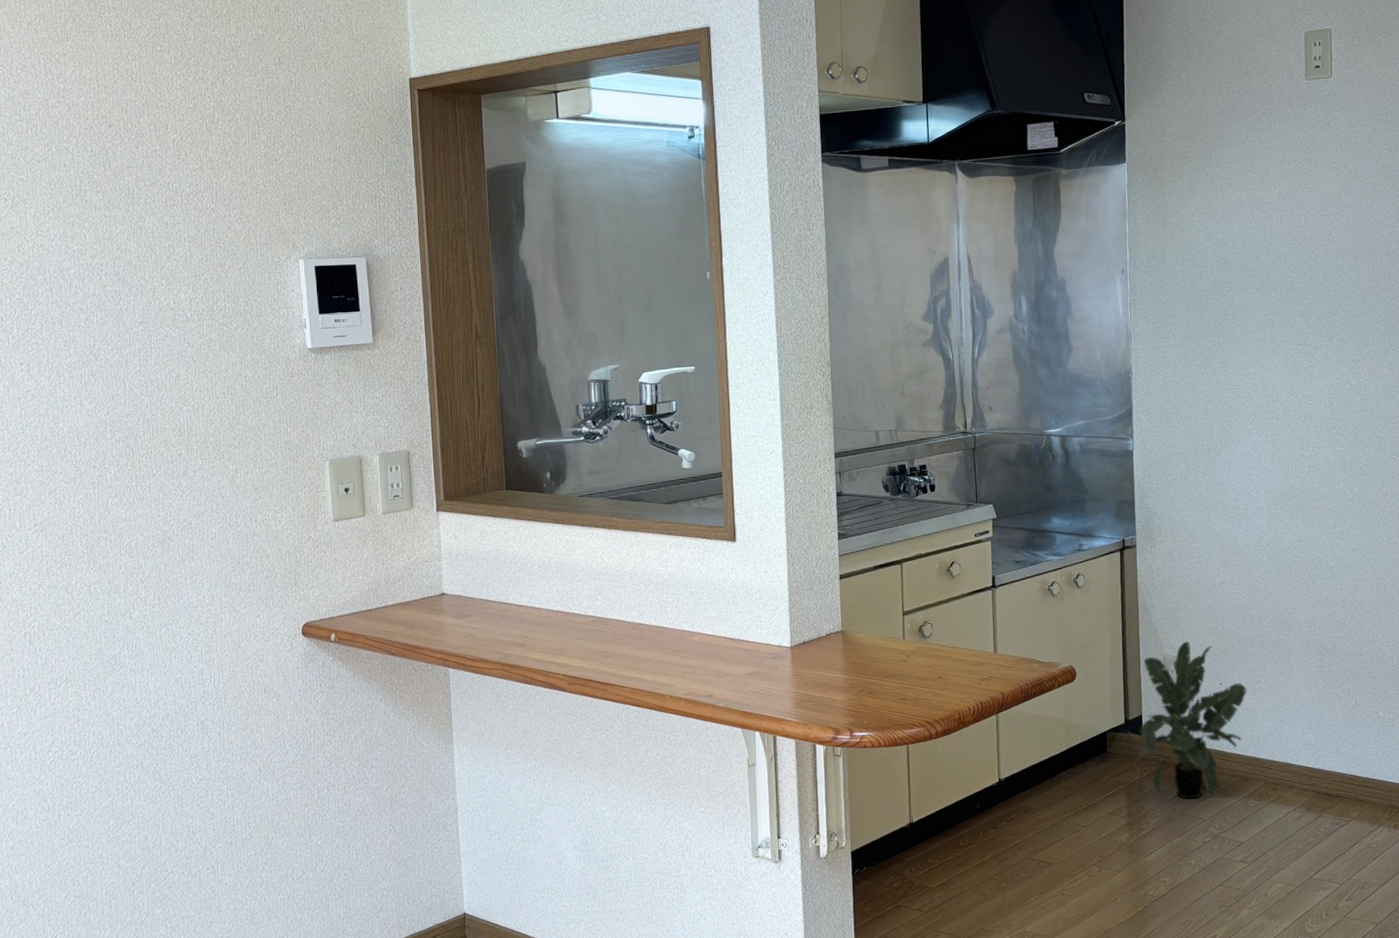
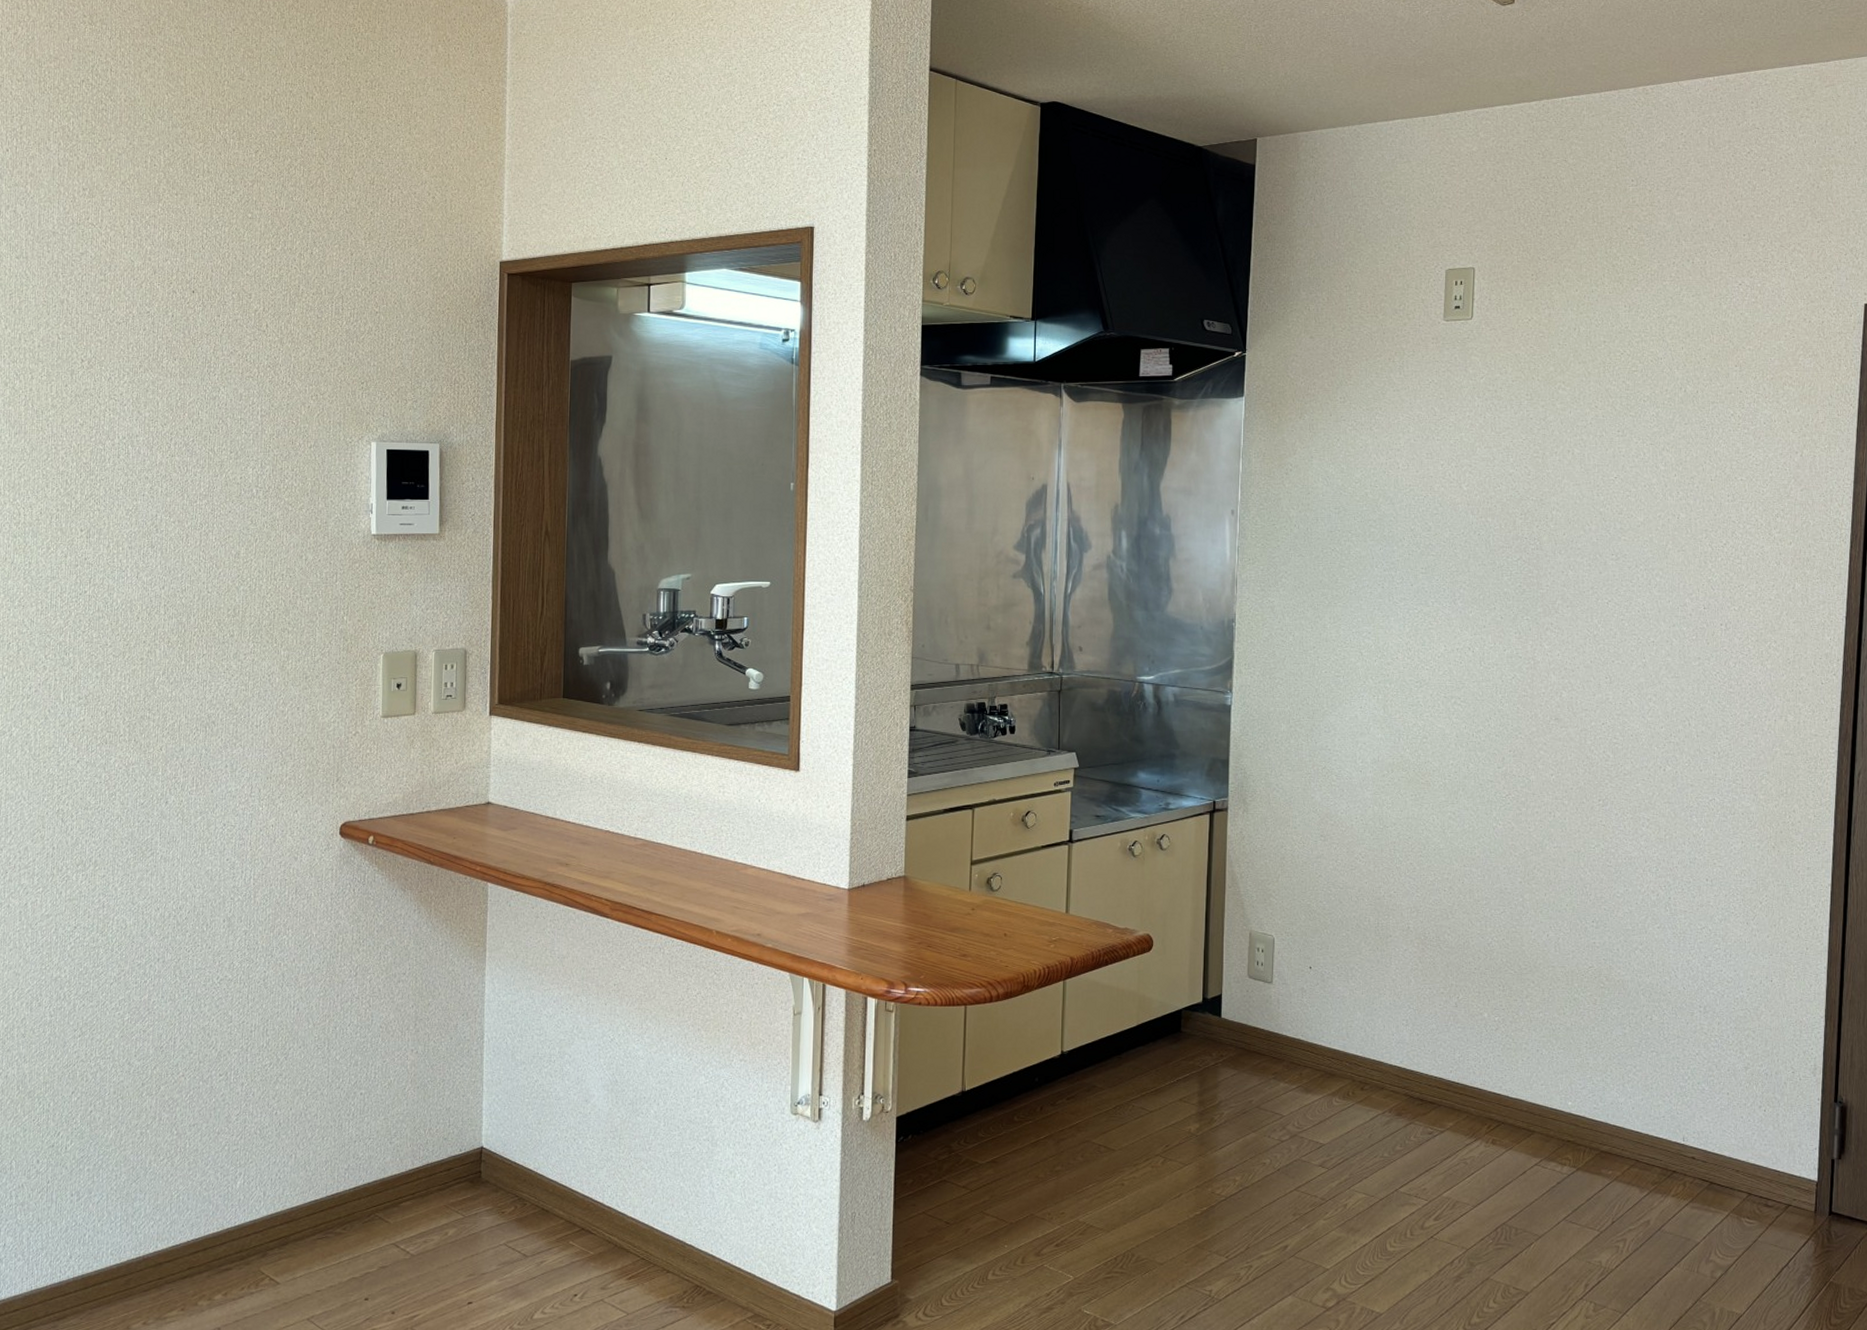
potted plant: present [1131,641,1247,800] -> none [1205,917,1339,1093]

